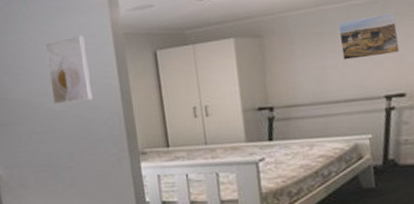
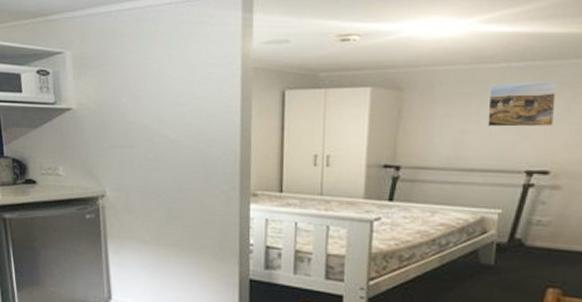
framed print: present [44,35,93,104] -> none [168,64,212,134]

